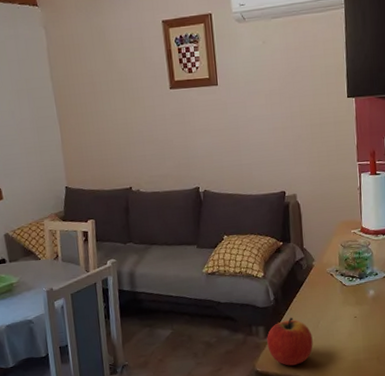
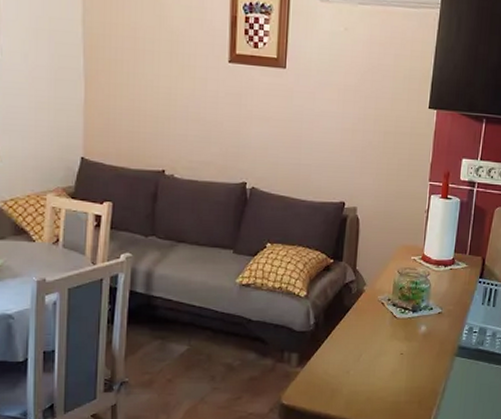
apple: present [267,317,313,366] -> none [299,346,351,401]

